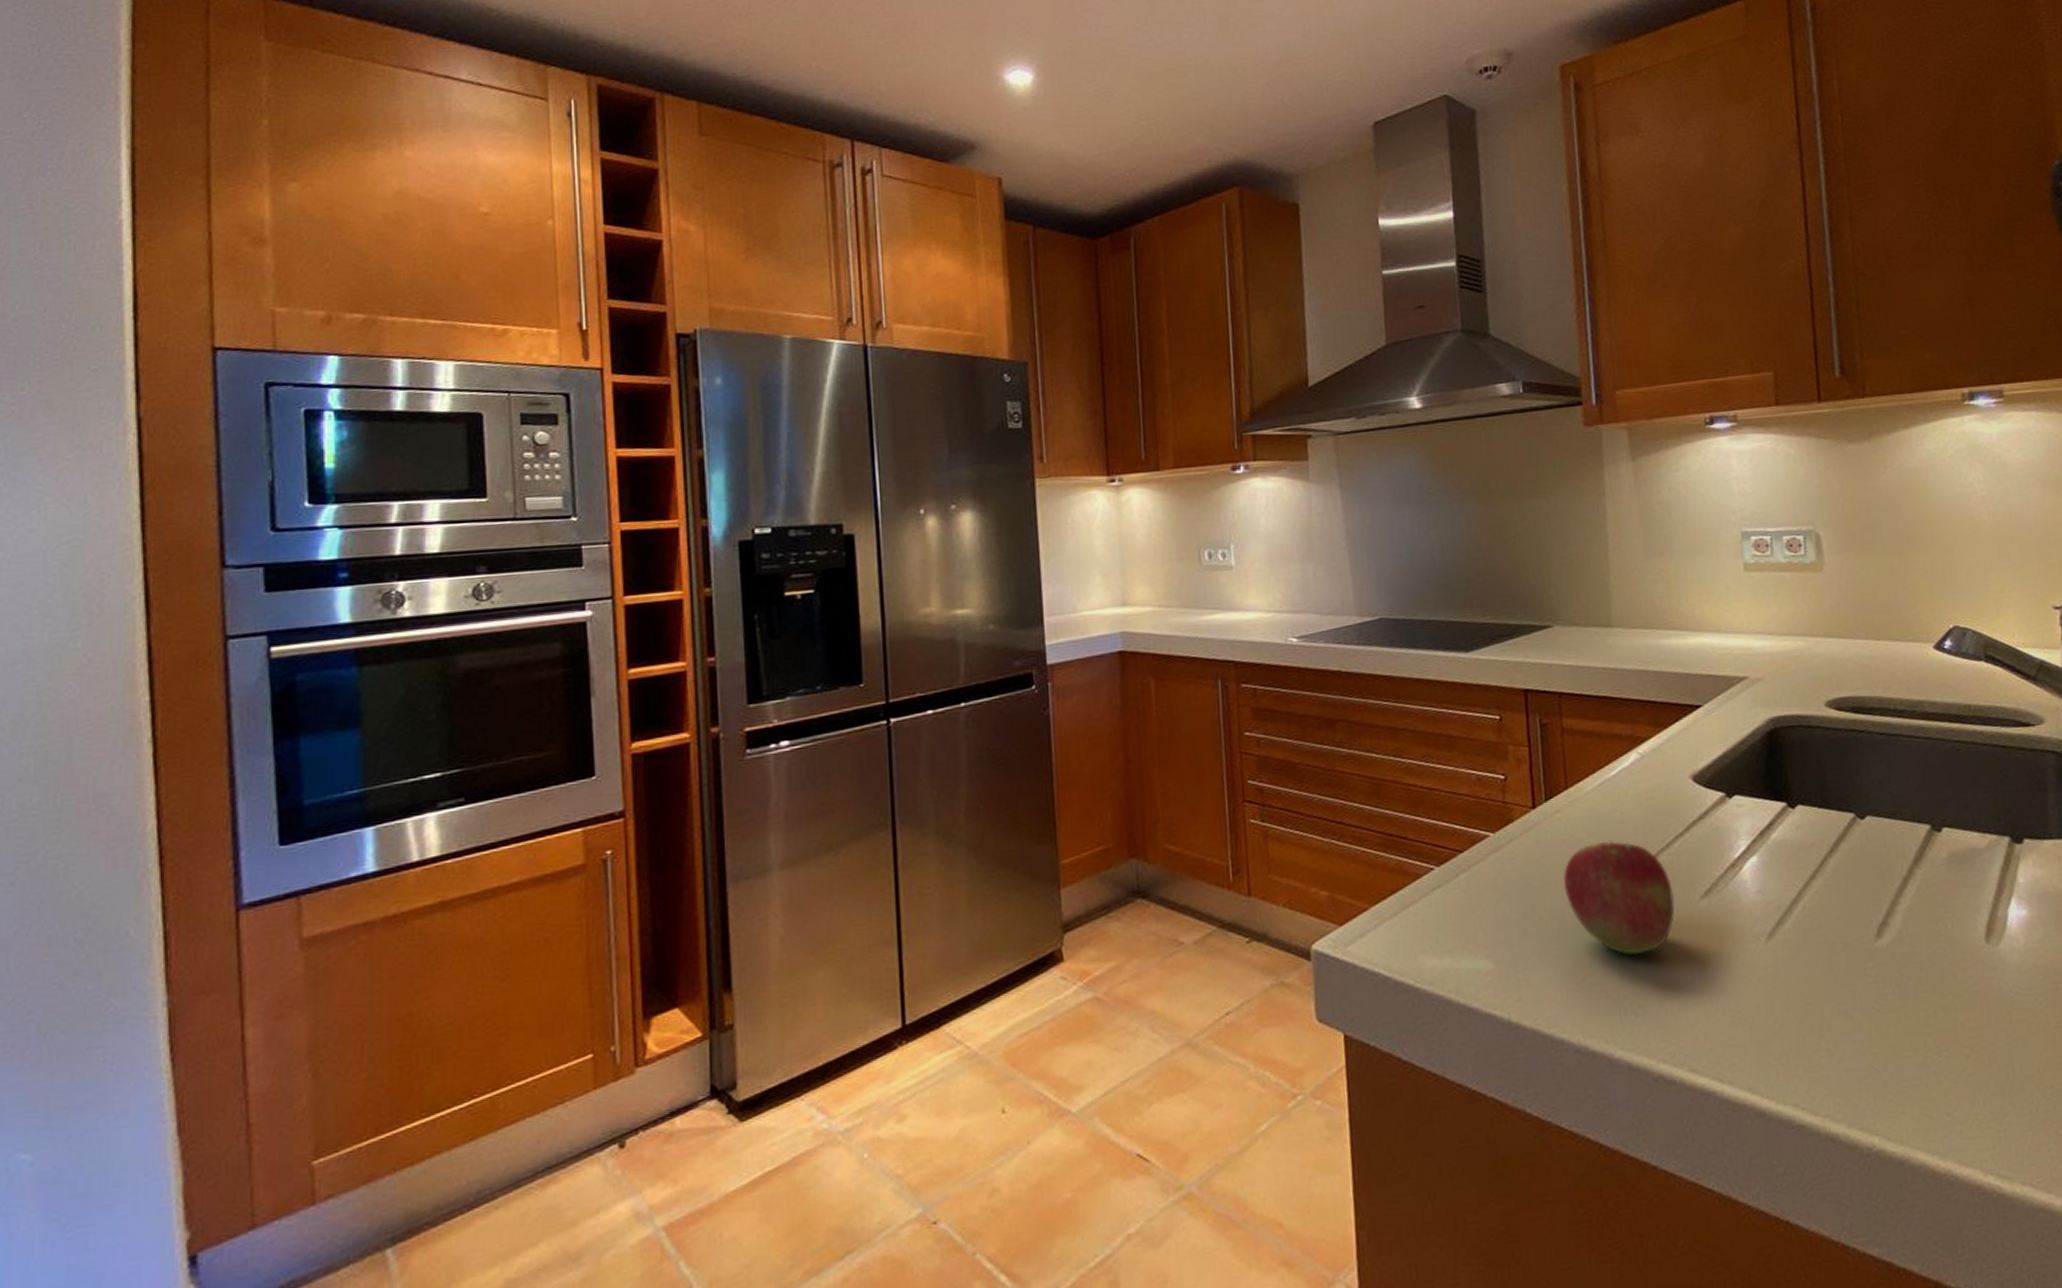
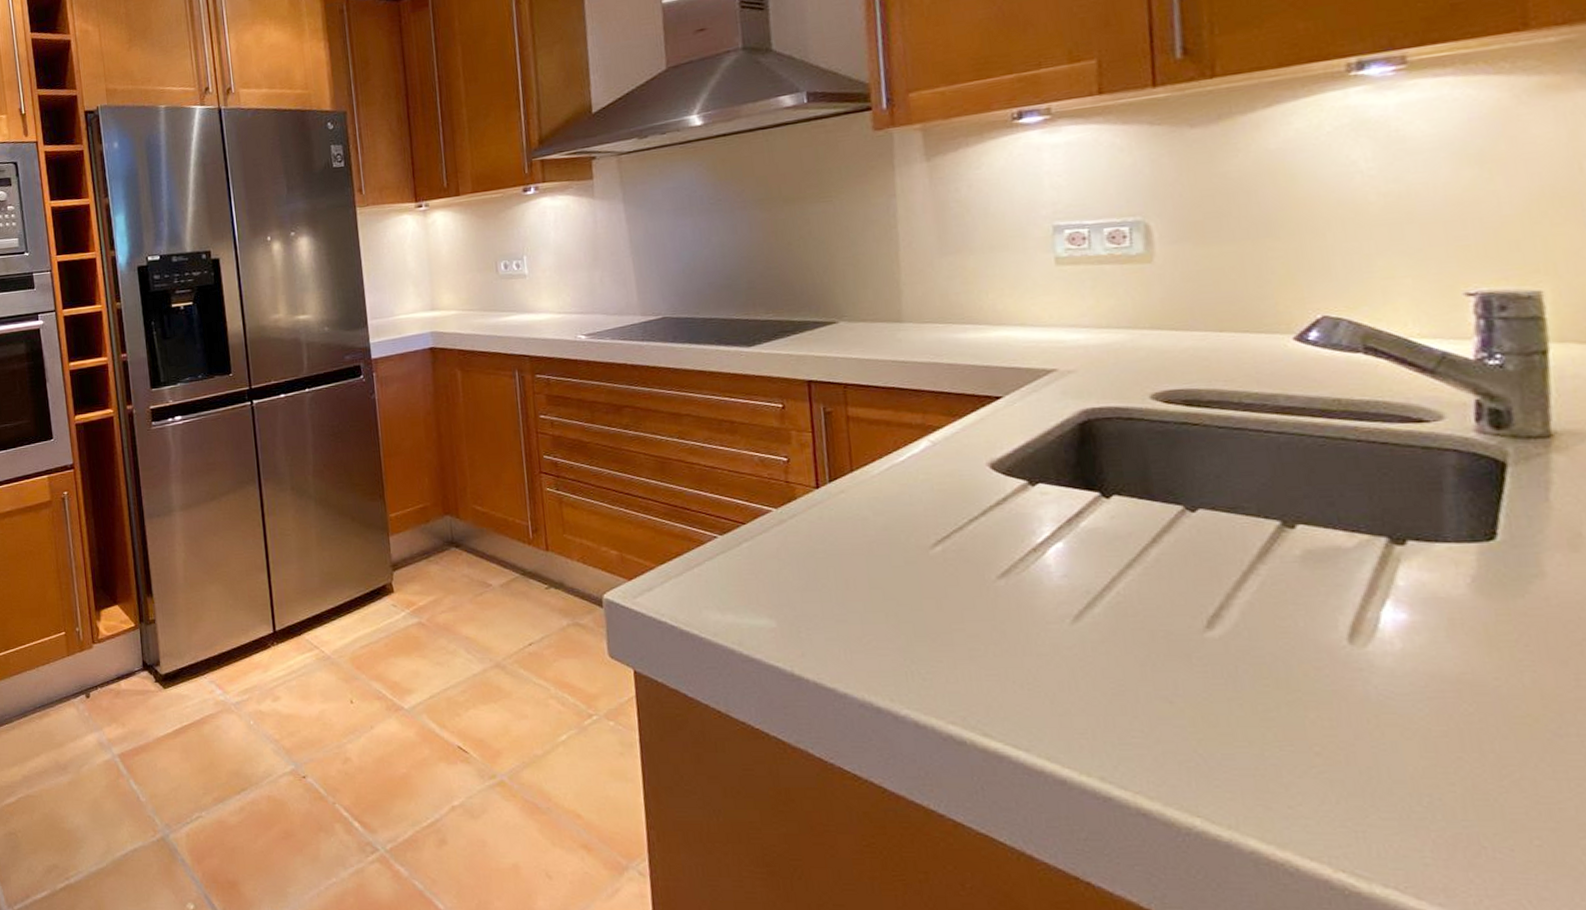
fruit: present [1562,840,1675,955] -> none [847,520,968,626]

